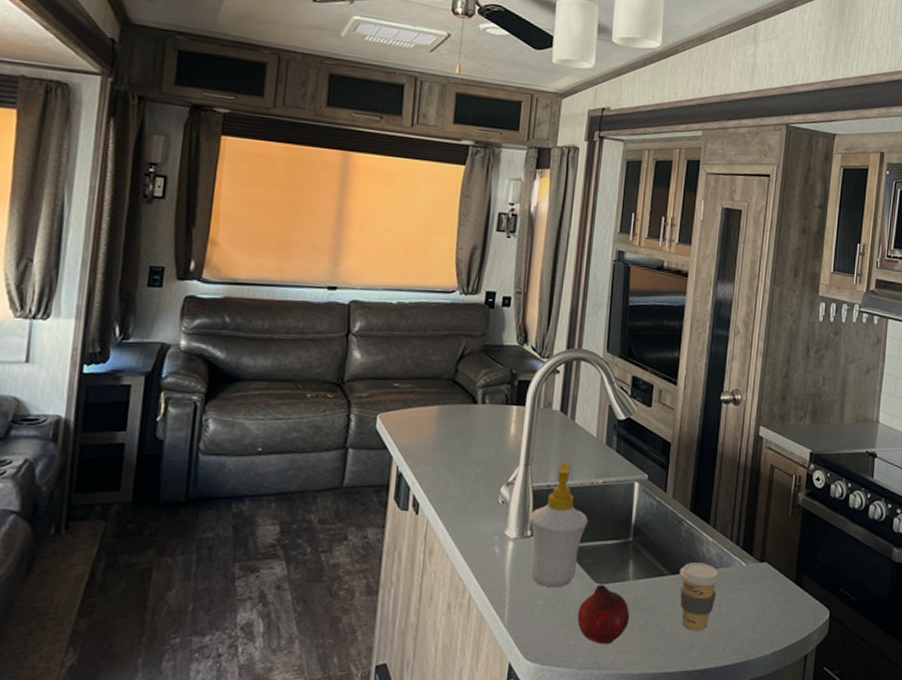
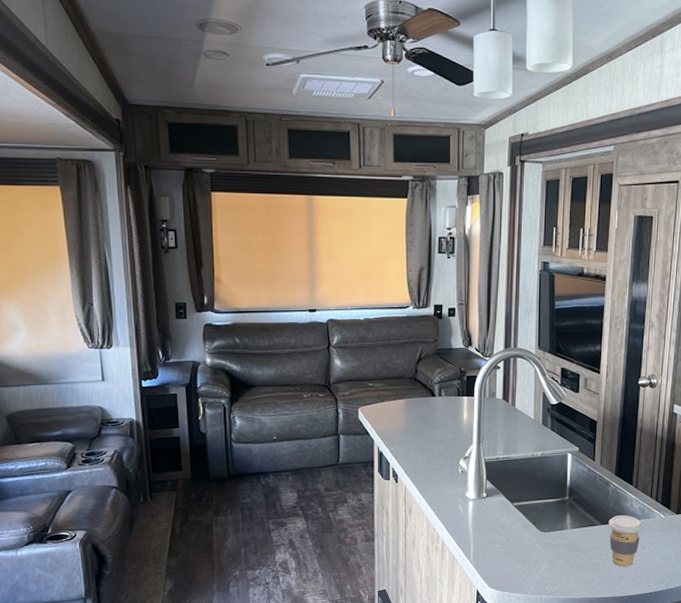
soap bottle: present [530,462,588,588] -> none [484,440,531,535]
fruit: present [577,585,630,645] -> none [527,533,569,577]

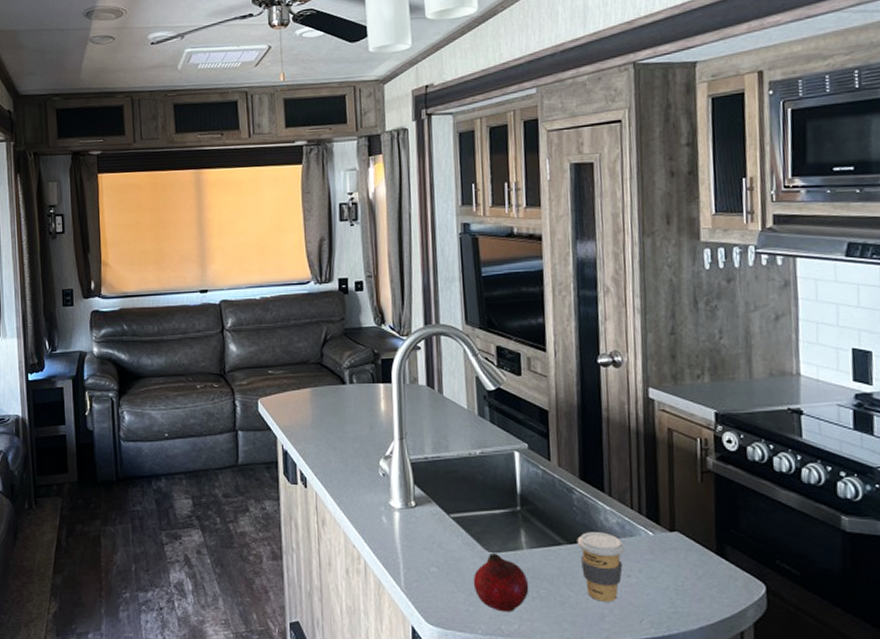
fruit: none [527,533,569,577] -> present [473,554,529,612]

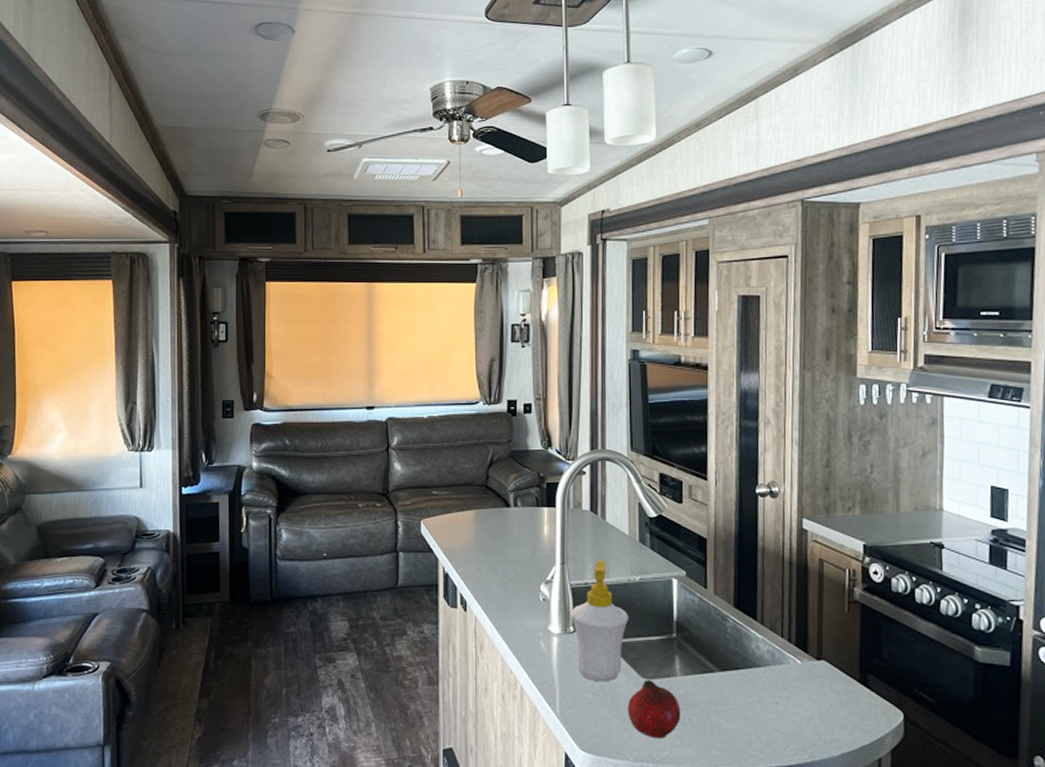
soap bottle: none [412,435,471,556] -> present [571,560,629,682]
coffee cup: present [577,532,626,602] -> none [729,660,775,729]

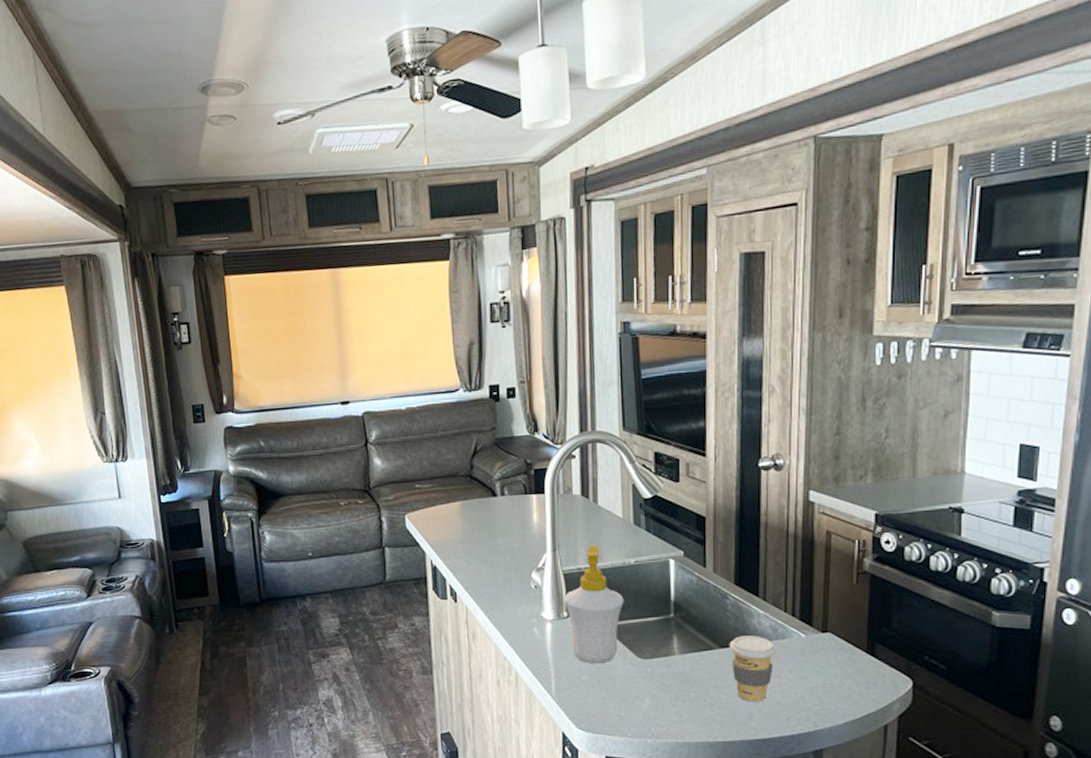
fruit: present [627,680,681,739] -> none [624,660,680,715]
coffee cup: none [729,660,775,729] -> present [729,636,778,702]

